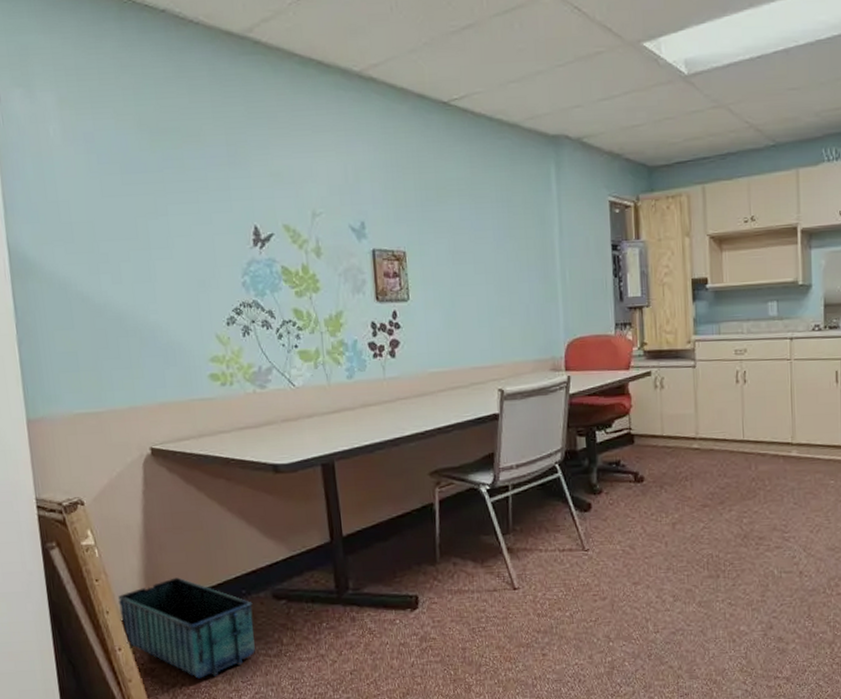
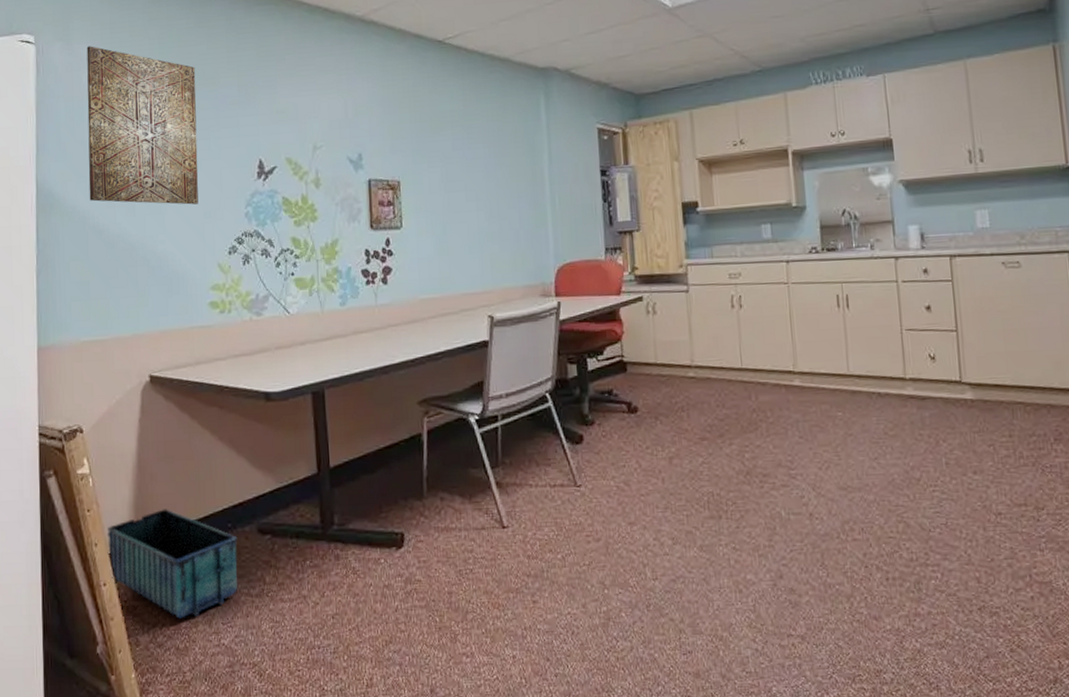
wall art: none [51,94,191,273] -> present [86,46,199,205]

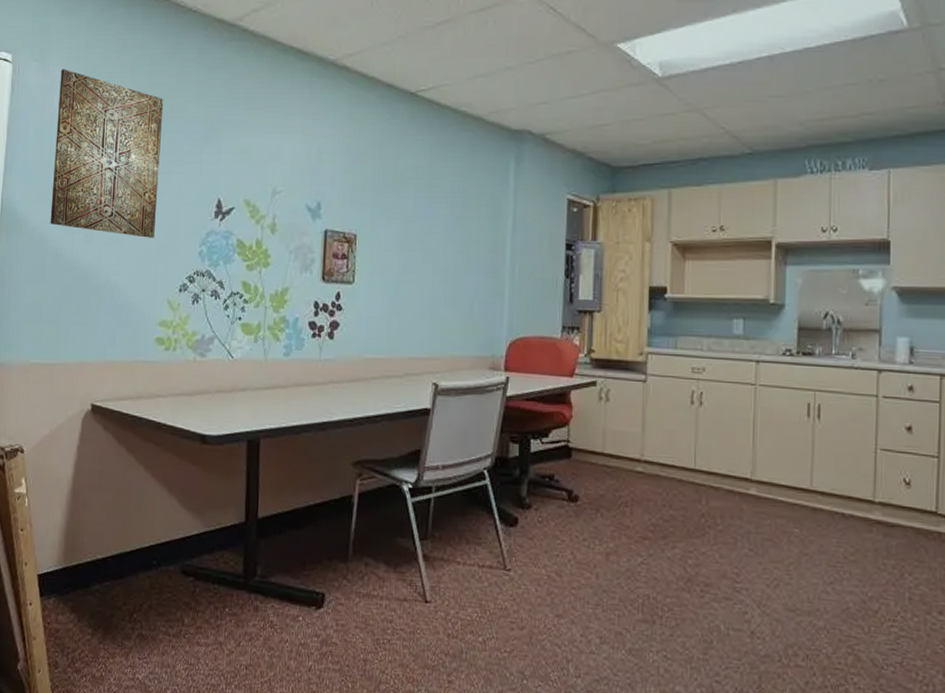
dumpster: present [107,509,238,619] -> none [36,537,161,648]

